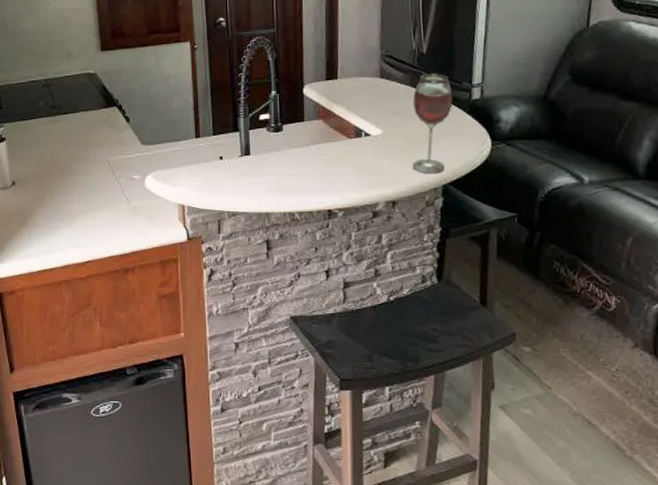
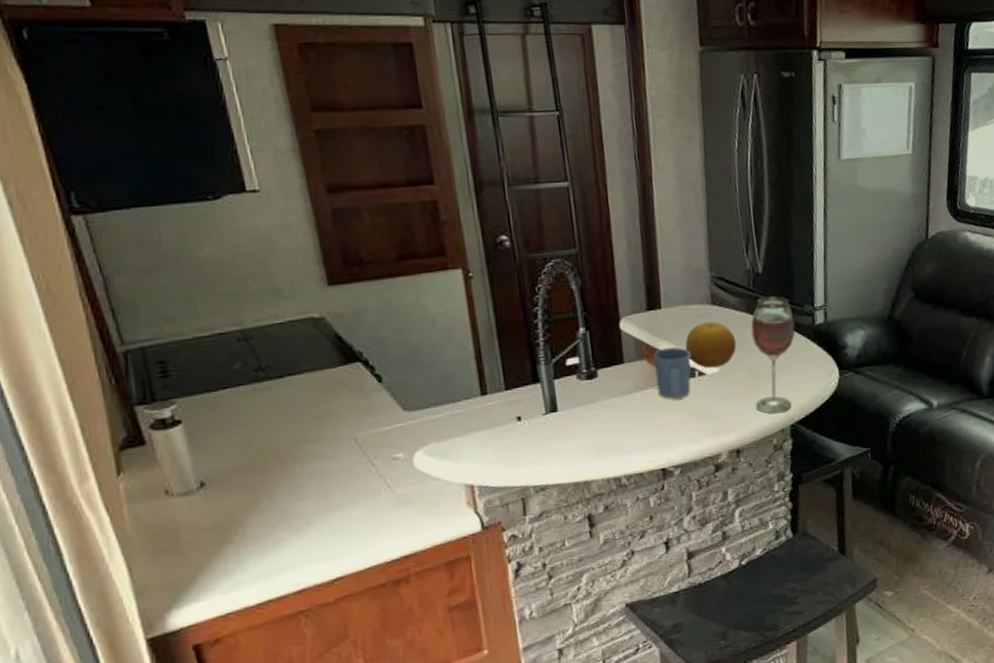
mug: none [328,111,359,154] -> present [653,347,692,400]
fruit: none [355,91,399,131] -> present [685,321,737,368]

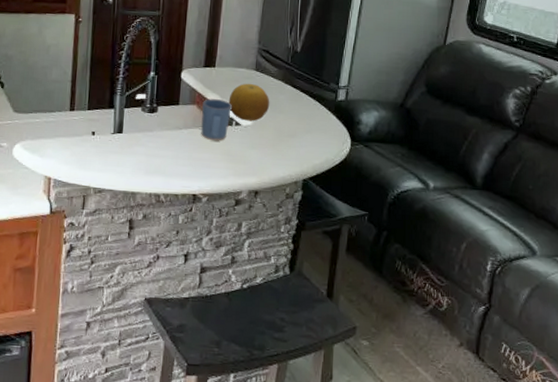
wineglass: present [750,296,796,414] -> none [278,71,320,168]

